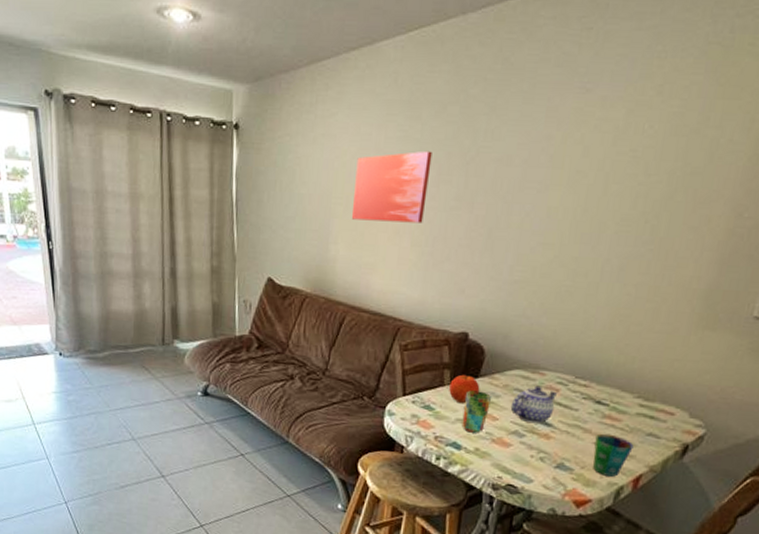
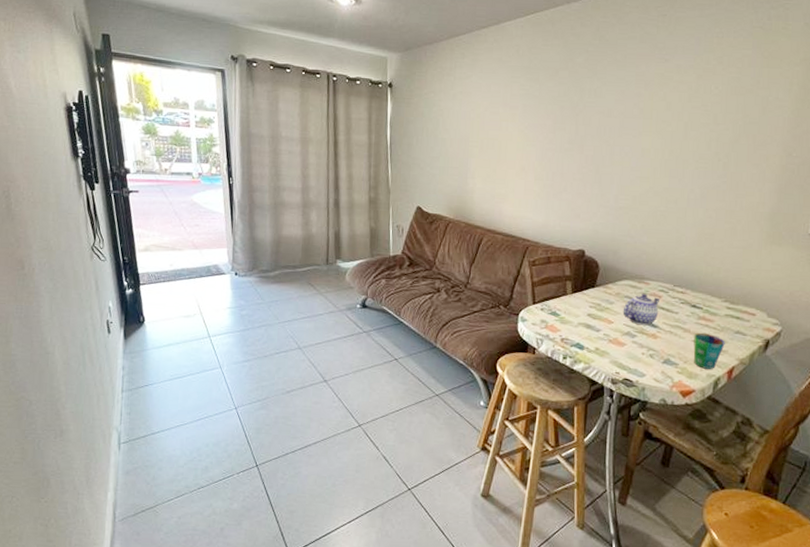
wall art: present [351,150,432,224] -> none [485,105,549,162]
fruit: present [449,374,480,404] -> none [571,285,597,310]
cup: present [461,390,492,433] -> none [583,298,607,335]

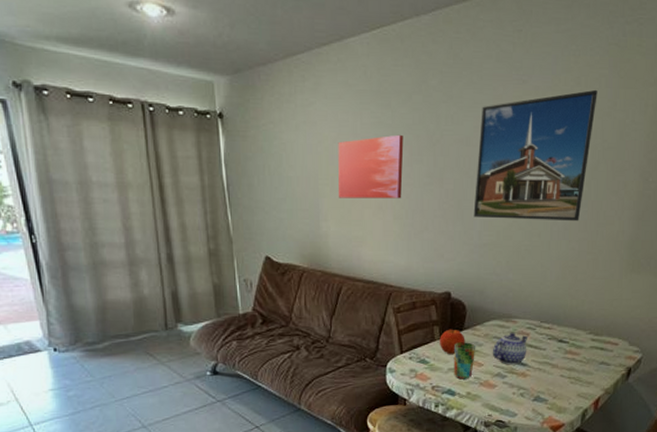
wall art: none [485,105,549,162] -> present [338,134,404,199]
fruit: none [571,285,597,310] -> present [440,329,465,355]
cup: none [583,298,607,335] -> present [453,342,476,380]
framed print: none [611,68,740,191] -> present [473,89,597,221]
cup: present [693,332,725,369] -> none [562,366,591,402]

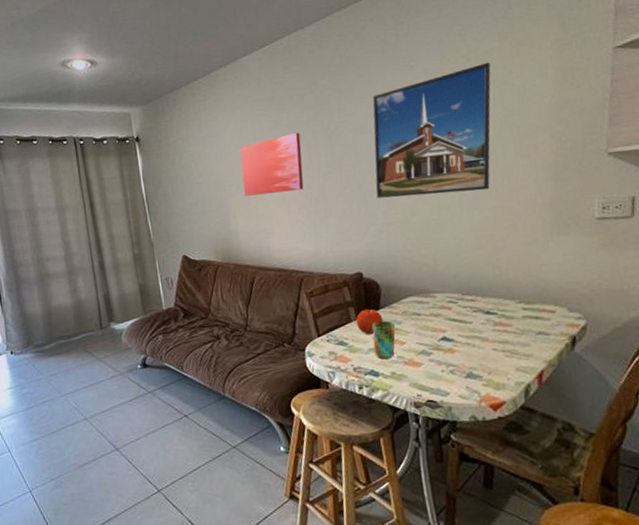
teapot: present [492,332,528,365] -> none [413,307,452,342]

